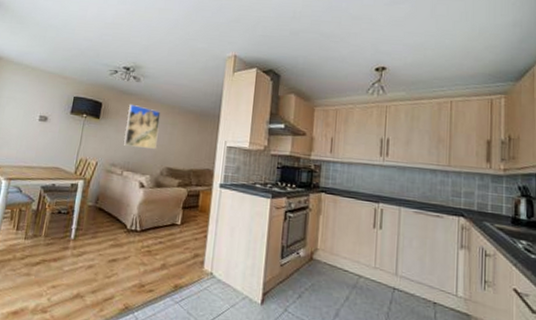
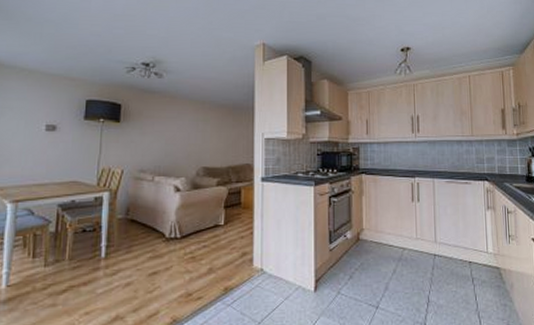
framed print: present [124,104,161,149] -> none [152,102,190,149]

